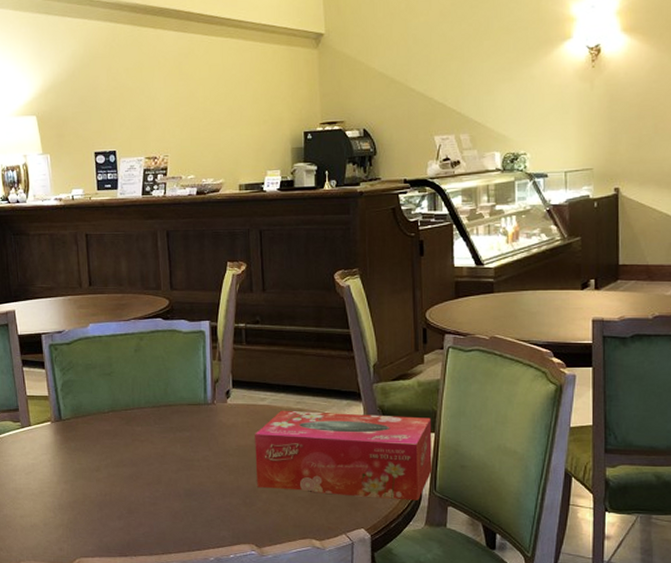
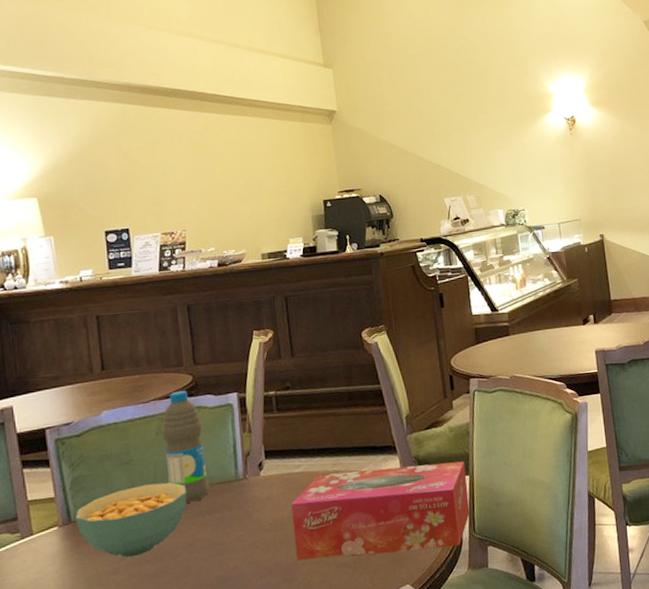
cereal bowl: none [65,396,161,459] -> present [76,482,187,558]
water bottle: none [139,314,181,418] -> present [161,391,210,503]

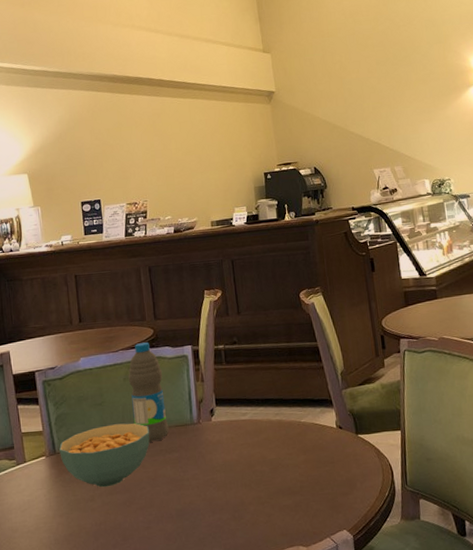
tissue box: present [291,461,470,560] -> none [239,416,402,500]

